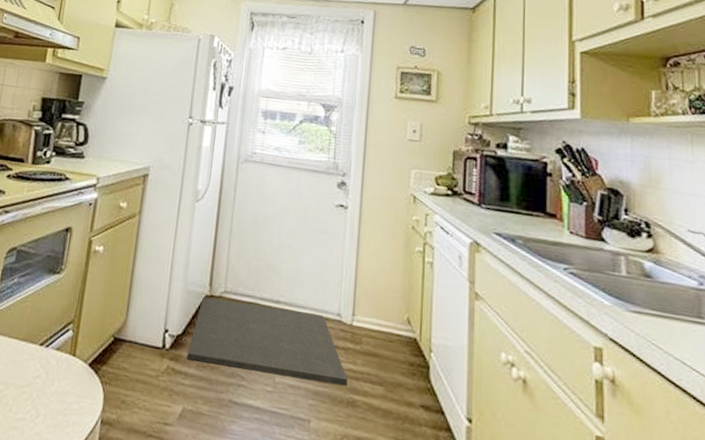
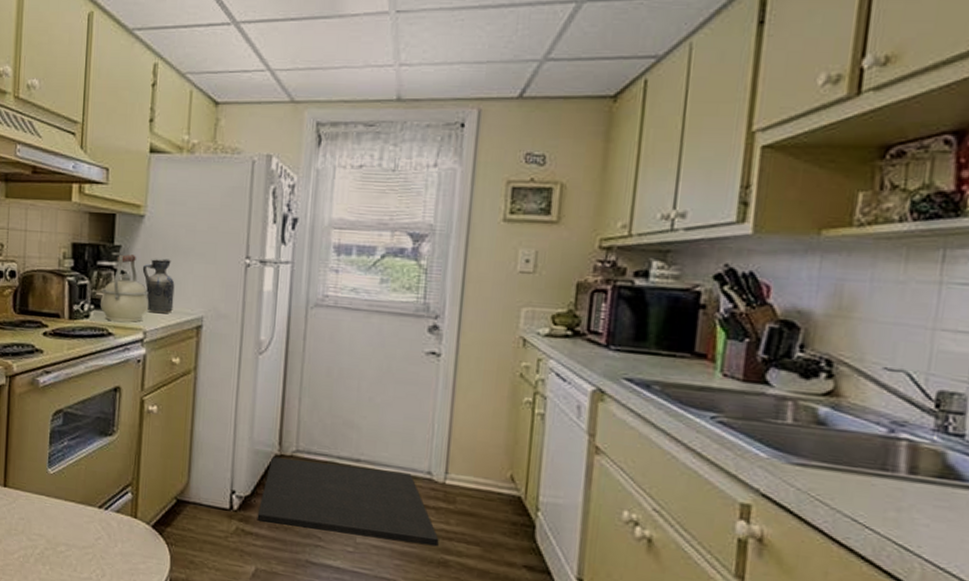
kettle: none [60,109,105,169] -> present [99,254,149,323]
ceramic jug: none [100,114,128,163] -> present [142,258,175,314]

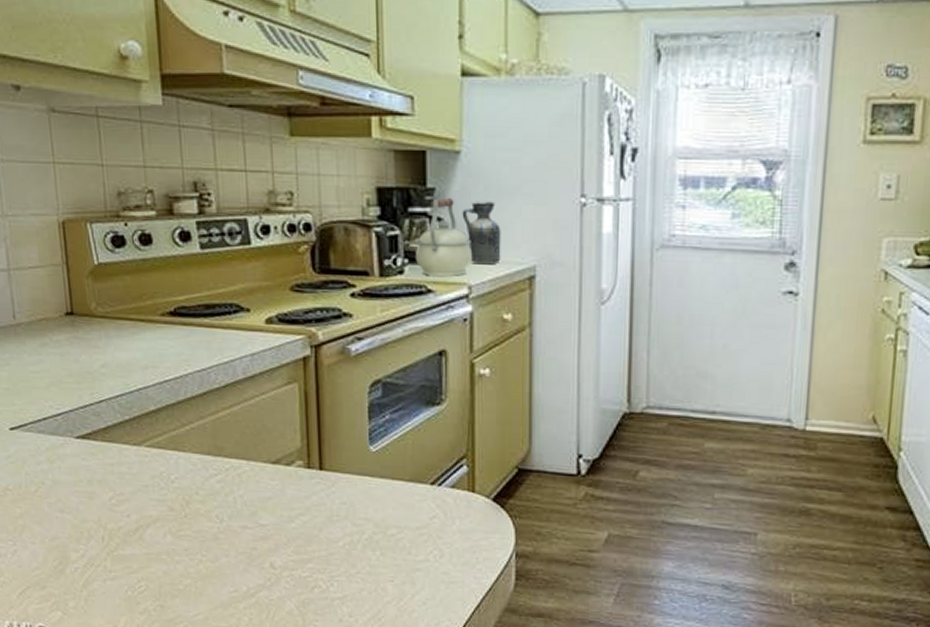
doormat: present [257,456,439,547] -> none [607,415,800,496]

